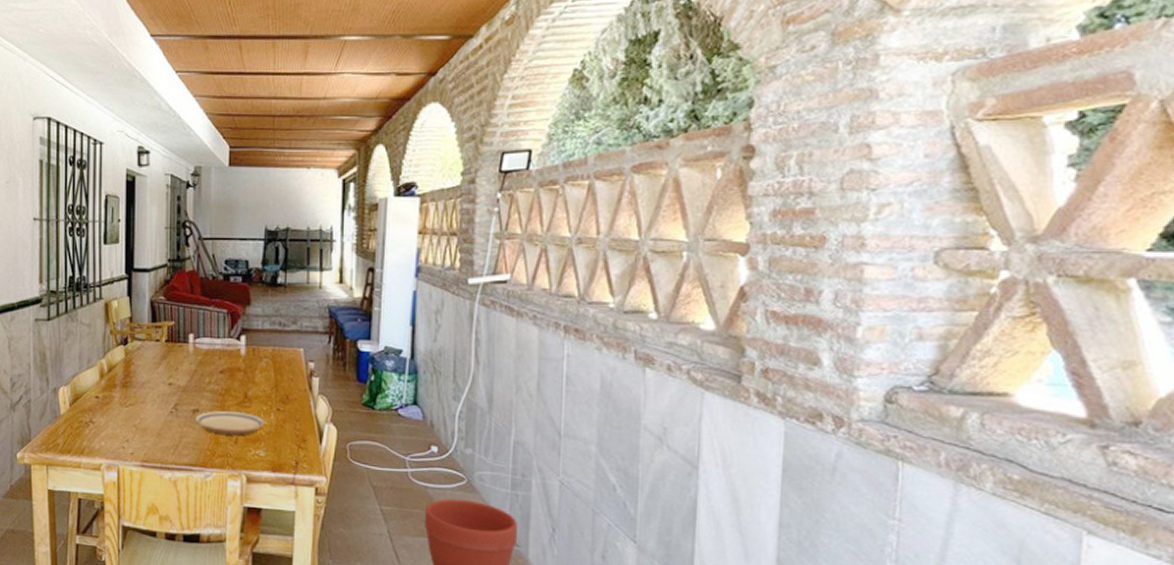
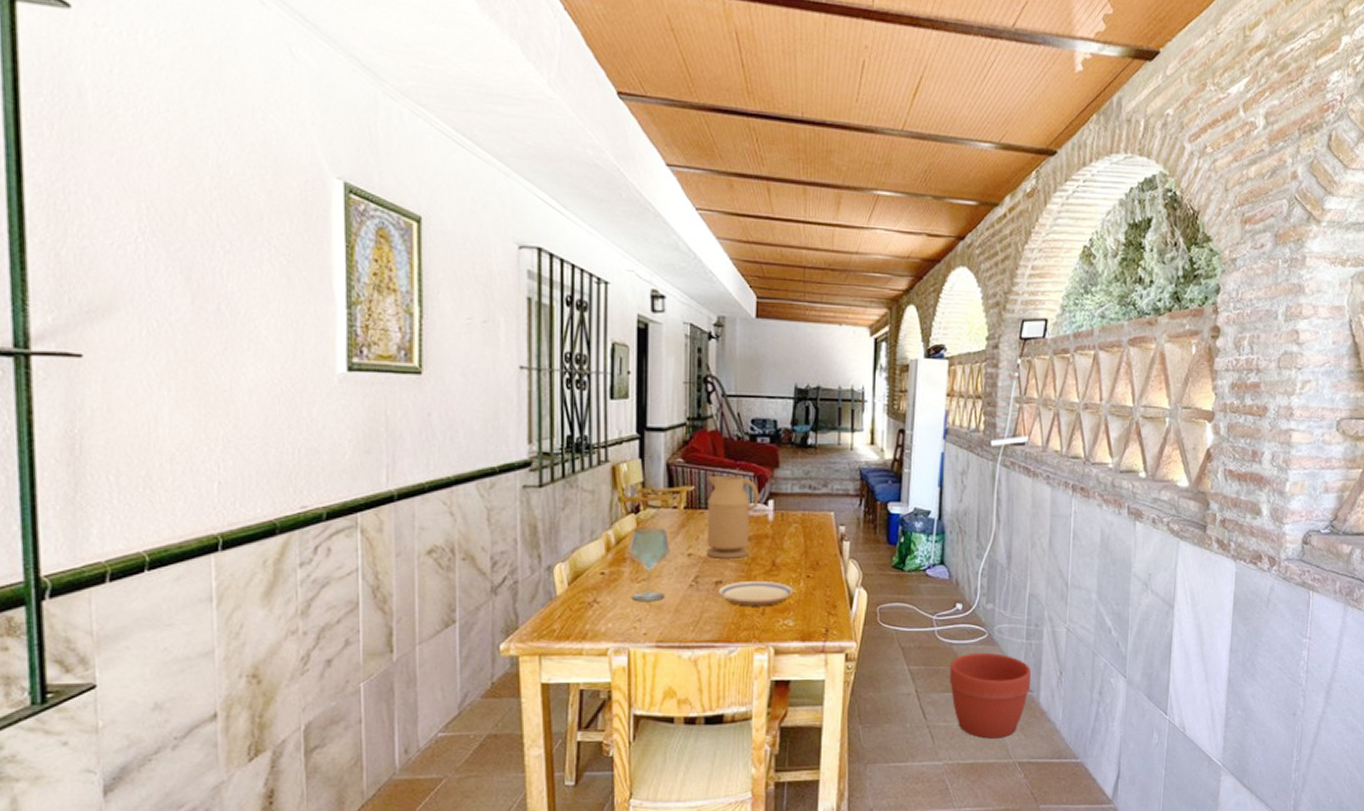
wine glass: none [118,358,154,425] -> present [628,527,670,602]
water jug: none [184,311,232,389] -> present [706,475,759,558]

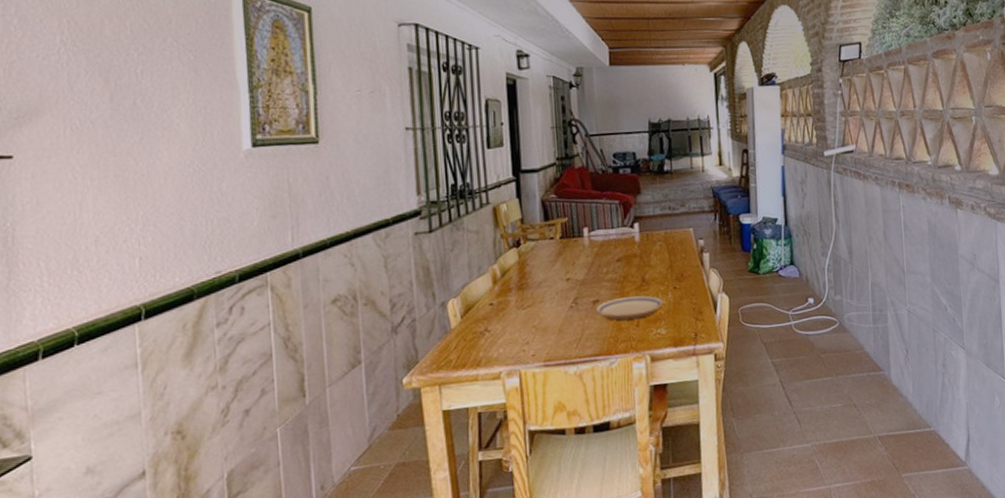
wine glass: present [628,527,670,602] -> none [513,257,551,326]
water jug: present [706,475,759,558] -> none [579,204,626,280]
flowerpot: present [949,652,1032,739] -> none [808,339,882,418]

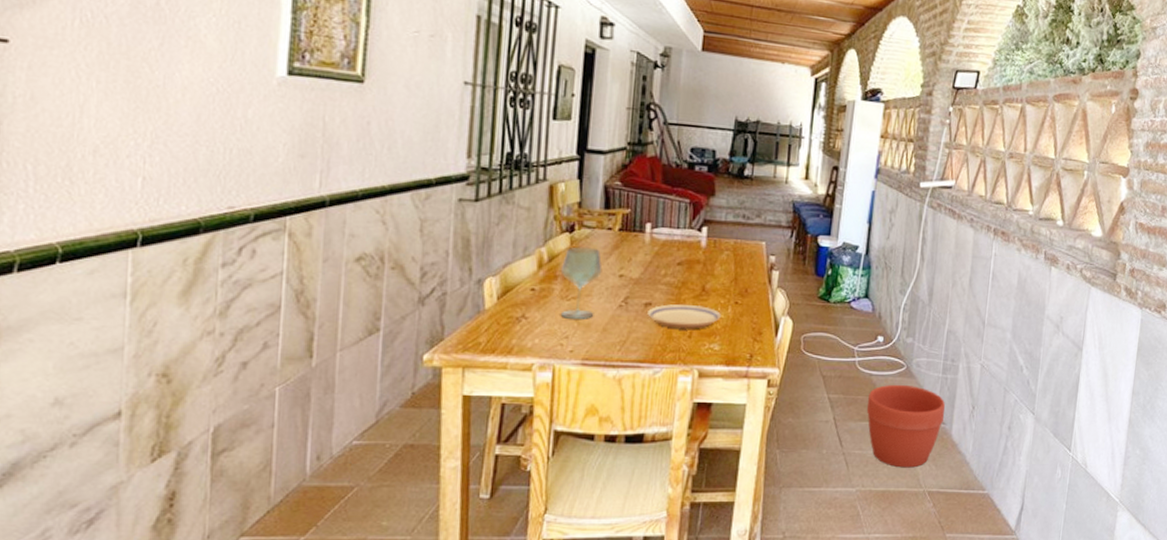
wine glass: none [513,257,551,326] -> present [560,246,603,320]
flowerpot: none [808,339,882,418] -> present [866,384,945,468]

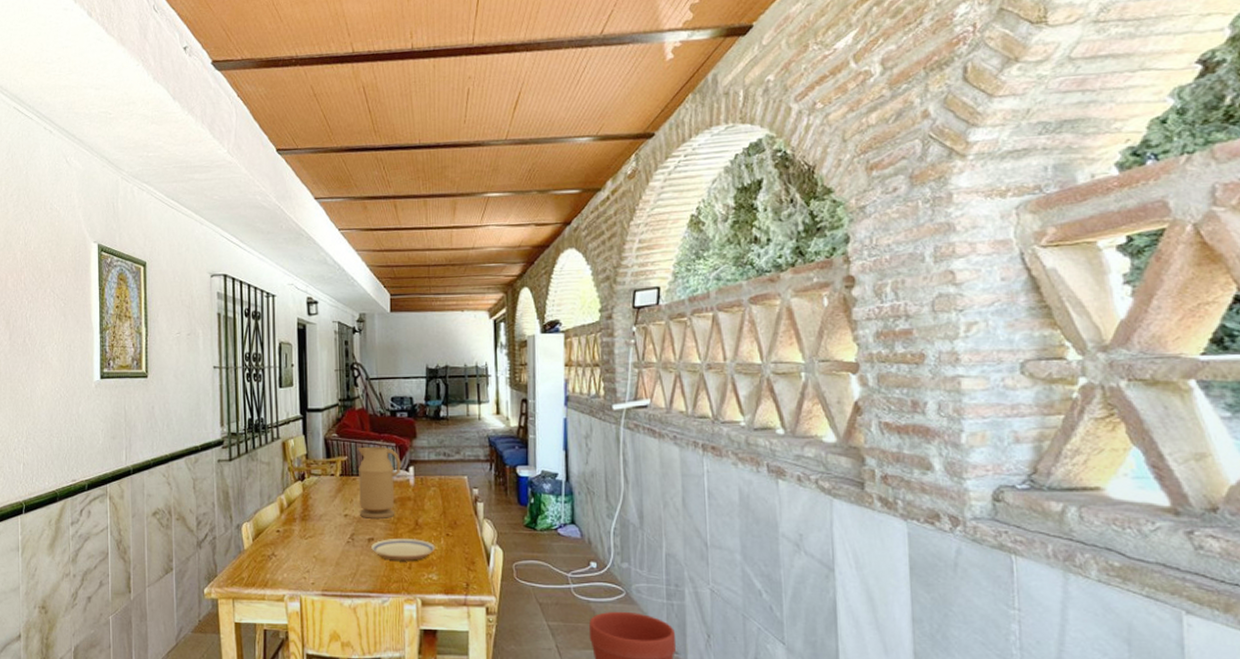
wine glass: present [560,246,603,320] -> none [297,492,330,556]
water jug: none [637,200,694,282] -> present [358,446,401,518]

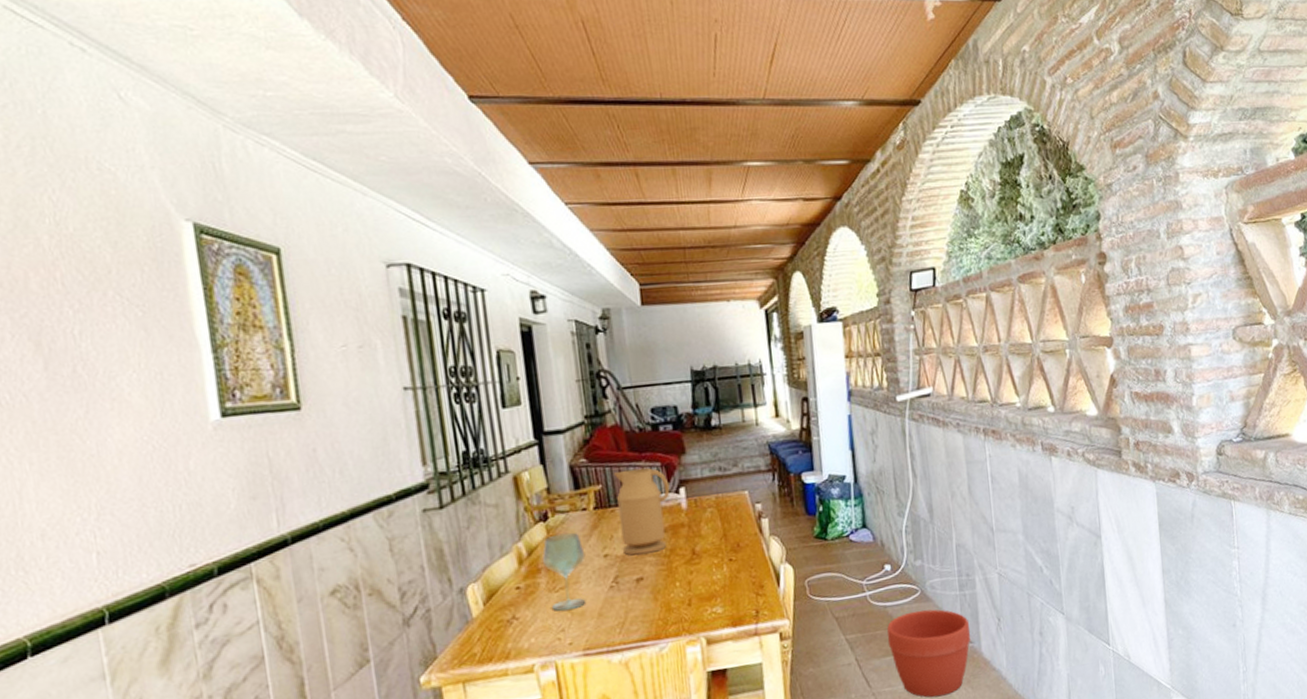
wine glass: none [297,492,330,556] -> present [542,532,586,611]
plate: present [371,539,435,562] -> none [641,570,718,600]

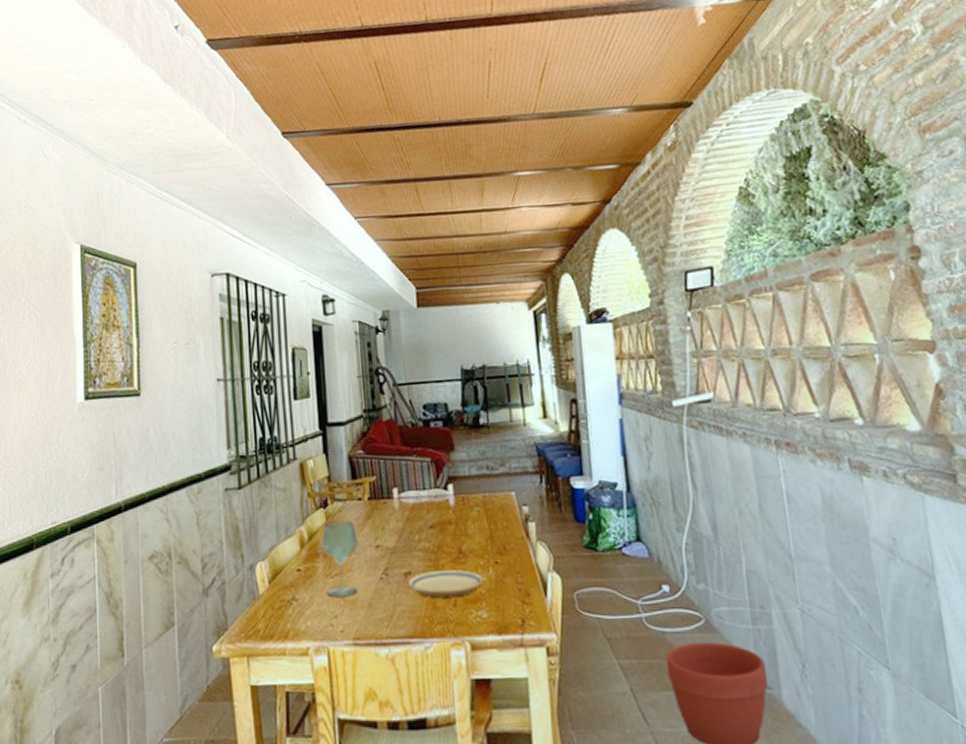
water jug: present [614,467,670,556] -> none [388,462,439,549]
plate: none [641,570,718,600] -> present [409,570,483,599]

